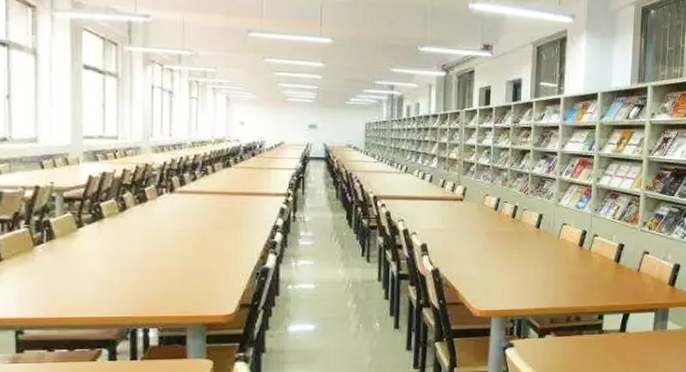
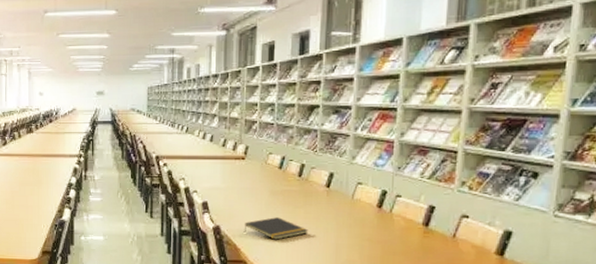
notepad: none [462,258,521,280] -> present [243,217,309,240]

